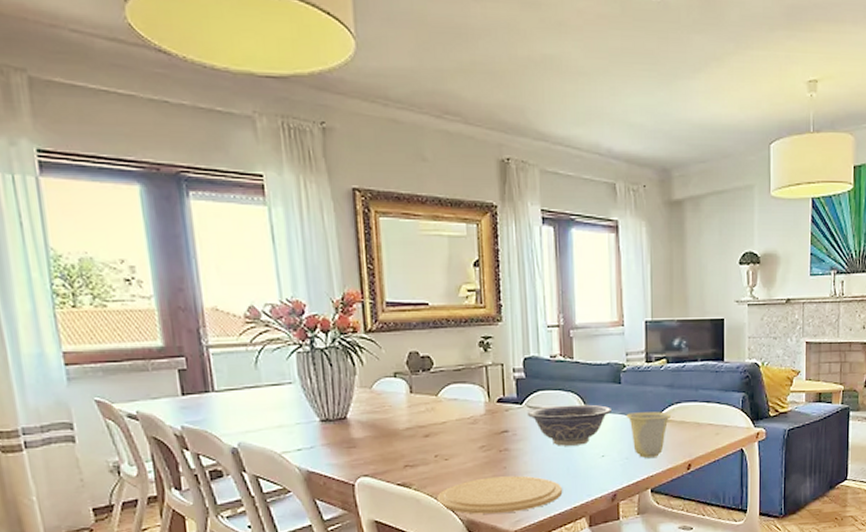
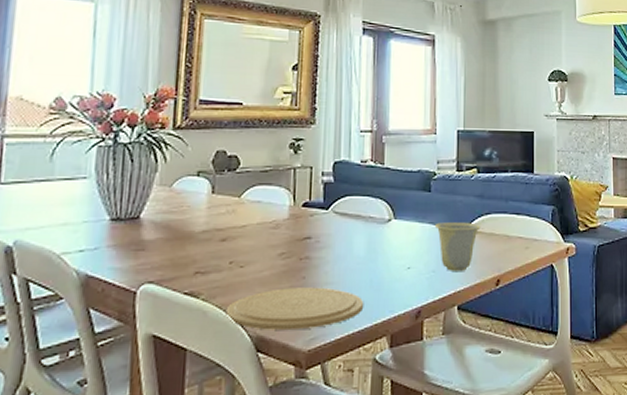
decorative bowl: present [526,404,611,446] -> none [332,212,420,256]

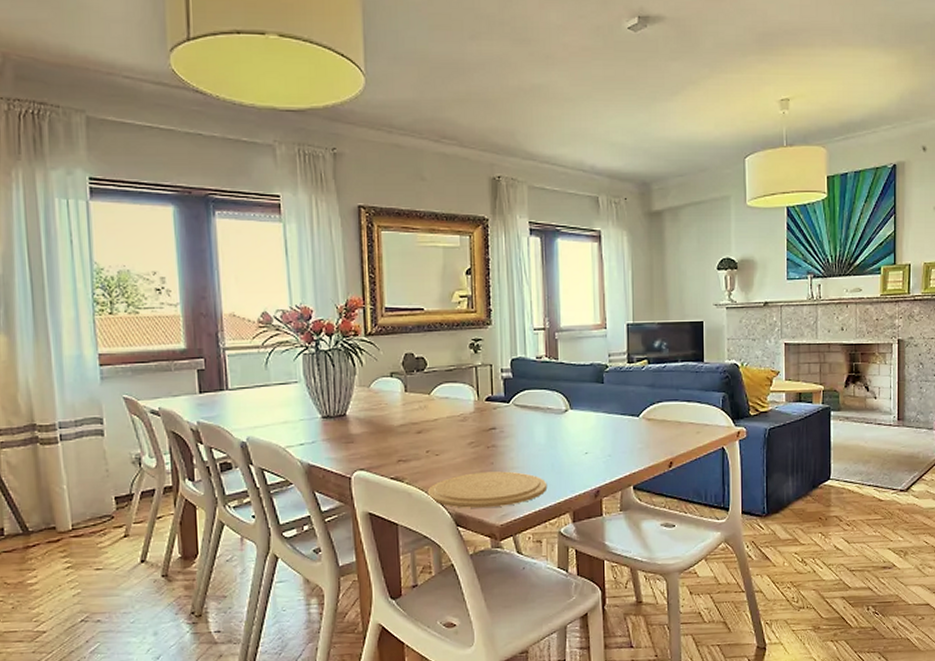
cup: present [434,222,481,271] -> none [608,410,653,455]

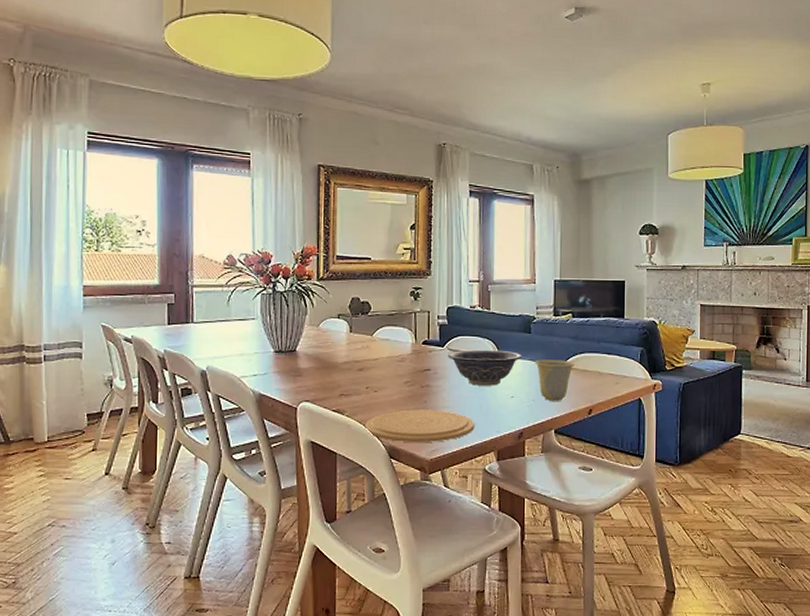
decorative bowl: none [513,403,594,443] -> present [447,349,521,386]
cup: none [608,410,653,455] -> present [534,359,576,401]

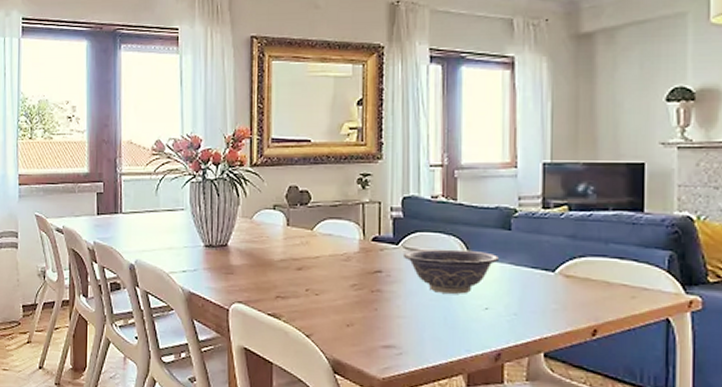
plate: present [365,409,475,442] -> none [304,317,438,358]
cup: present [534,359,576,401] -> none [516,263,574,317]

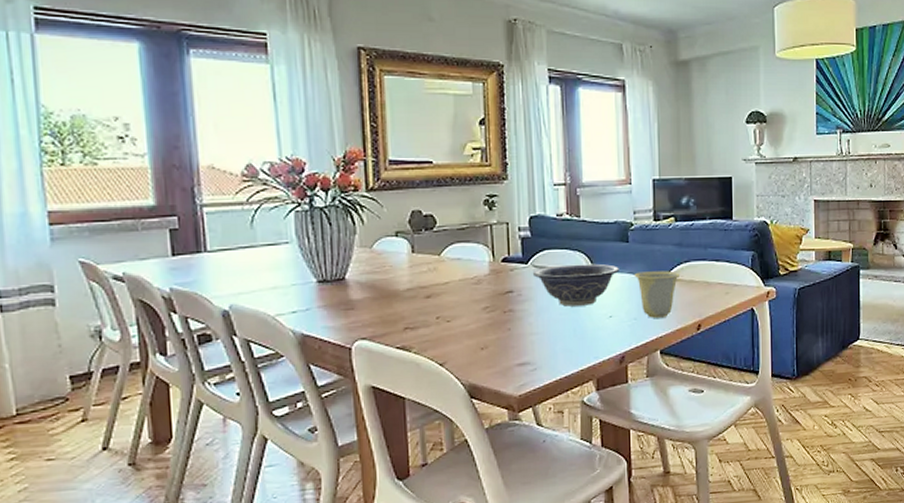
cup: none [516,263,574,317] -> present [634,270,681,318]

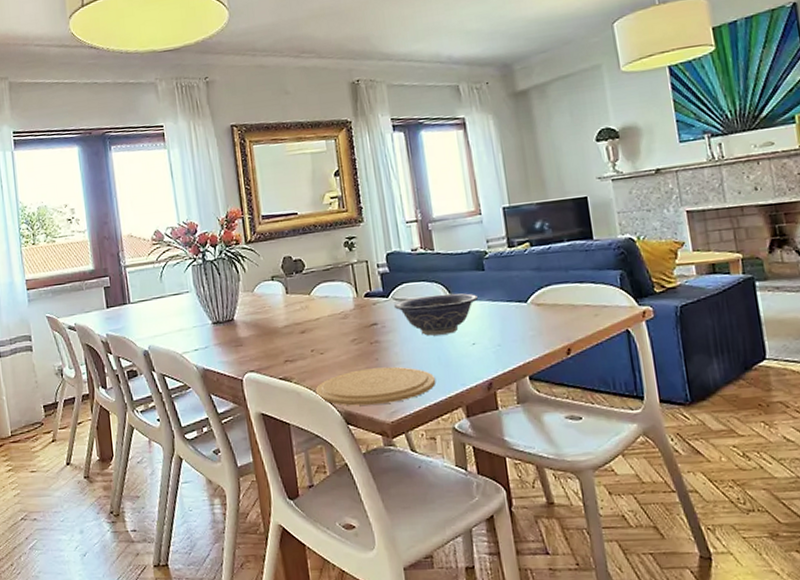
plate: none [437,337,569,379] -> present [315,366,436,406]
cup: present [634,270,681,318] -> none [493,295,543,344]

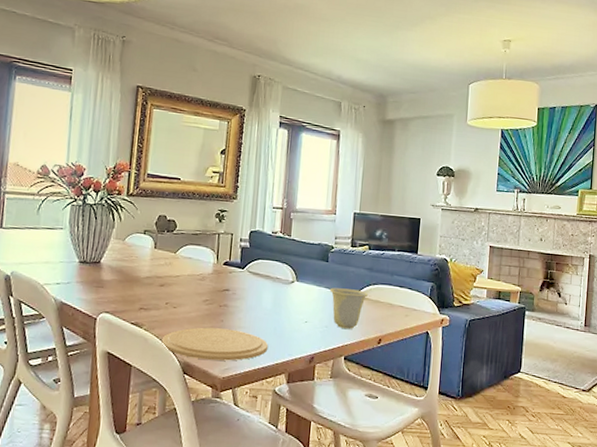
decorative bowl: present [393,293,478,336] -> none [246,273,318,310]
cup: none [493,295,543,344] -> present [329,287,369,329]

